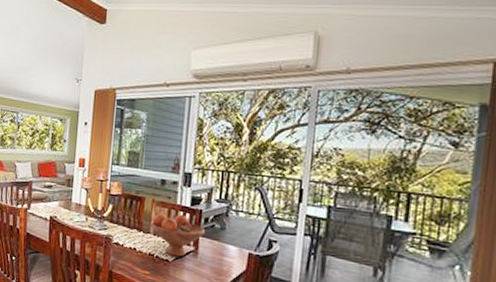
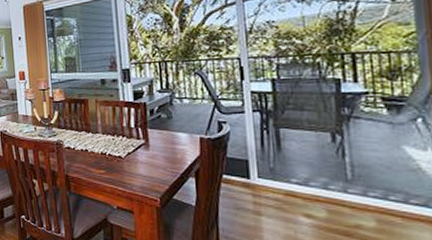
fruit bowl: present [151,213,206,257] -> none [98,110,153,152]

